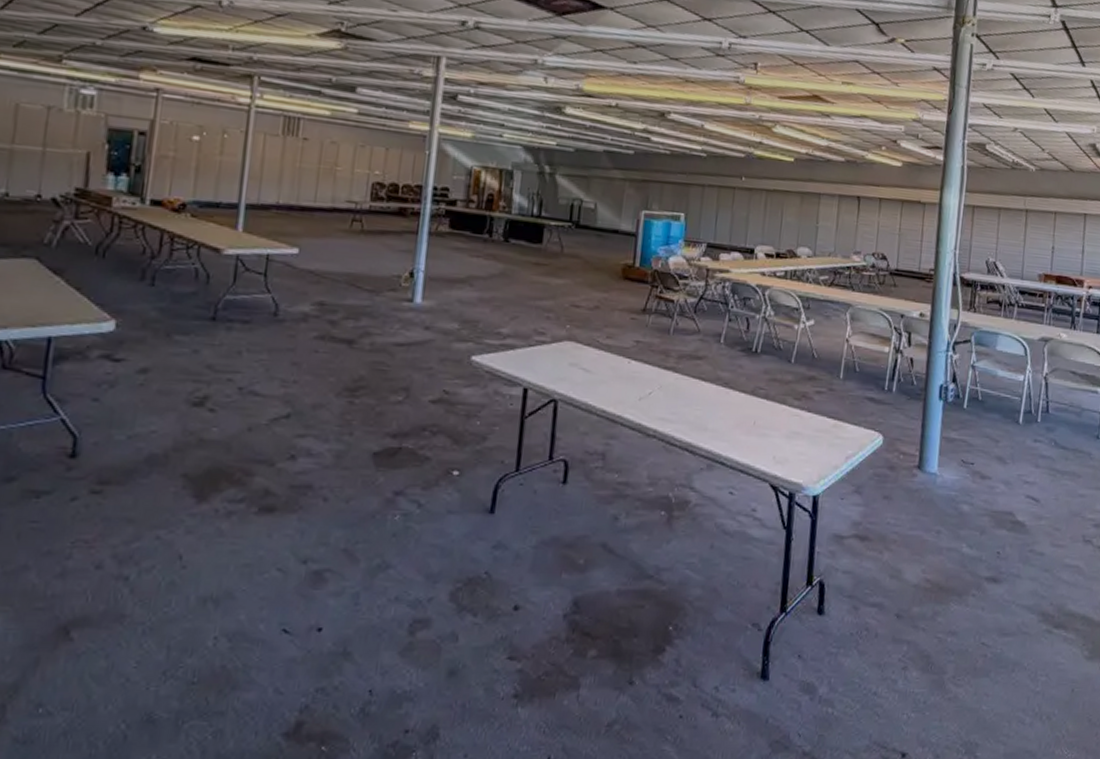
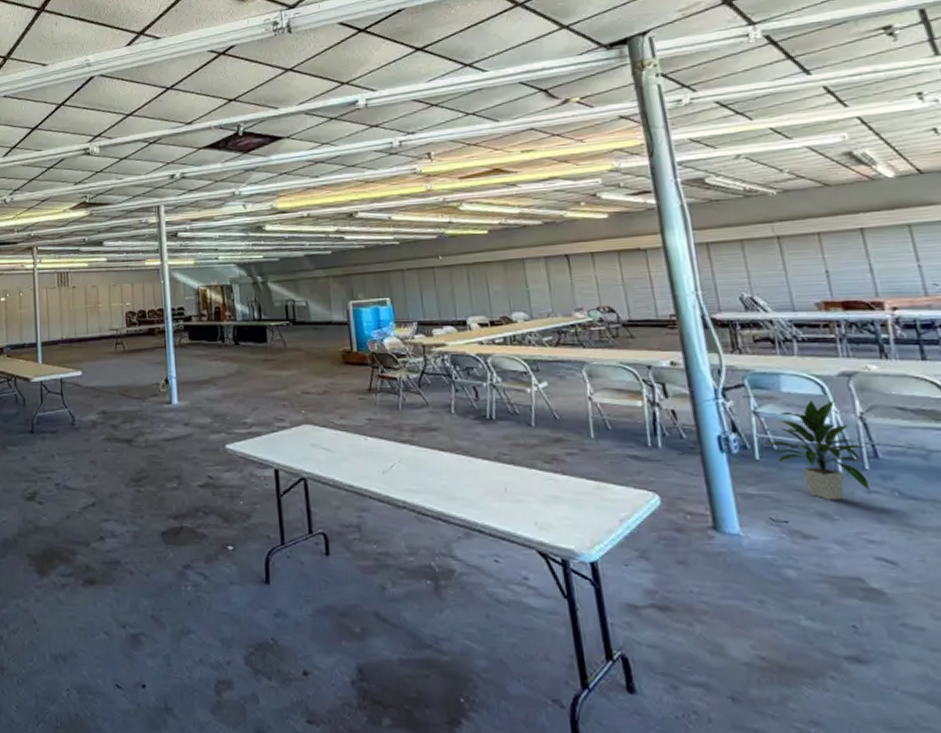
indoor plant: none [973,359,1045,447] -> present [764,399,871,500]

